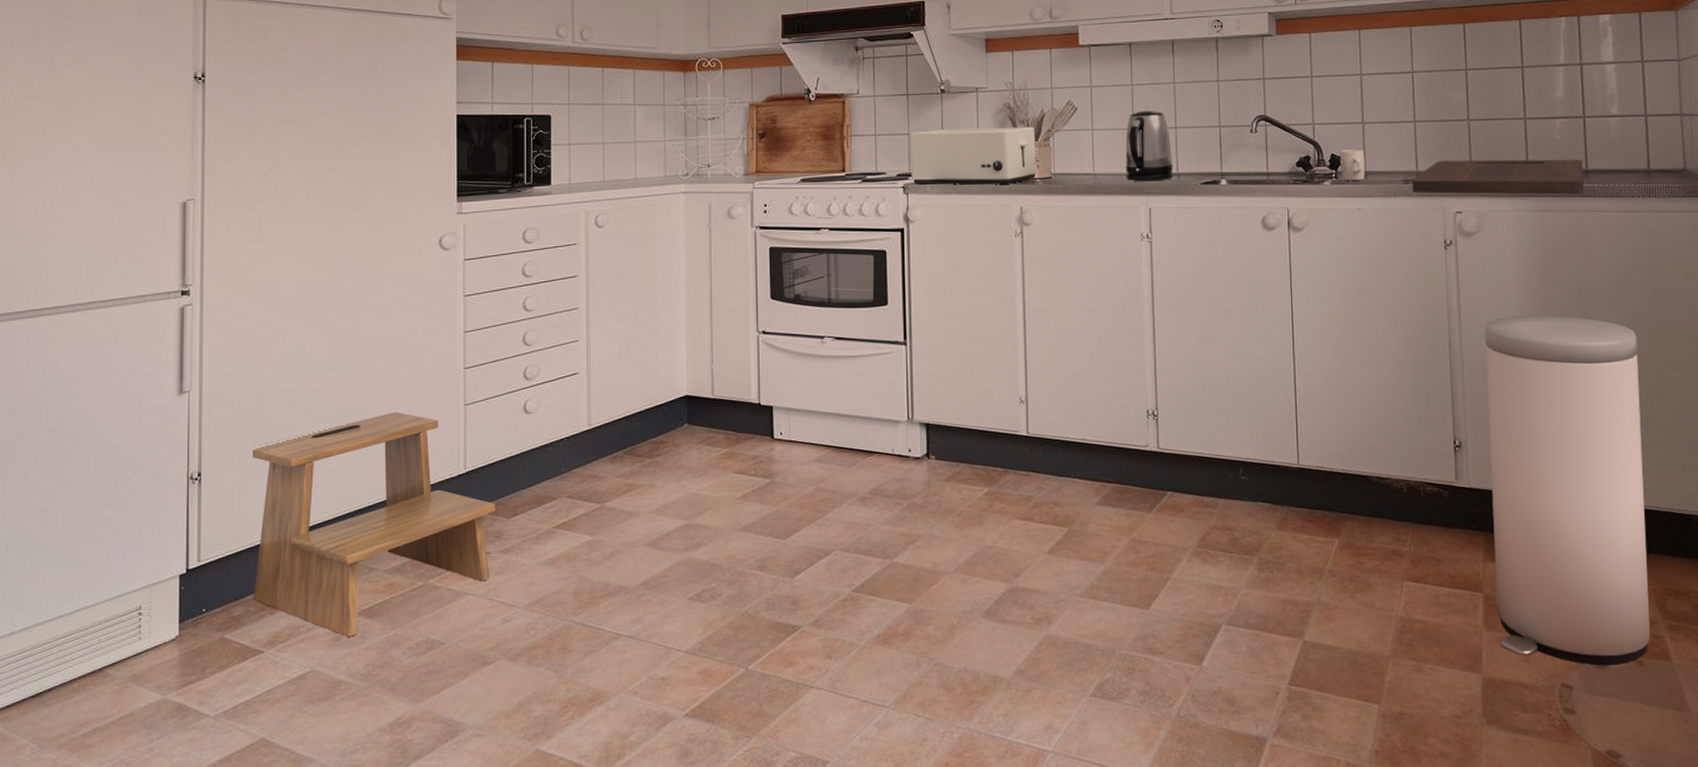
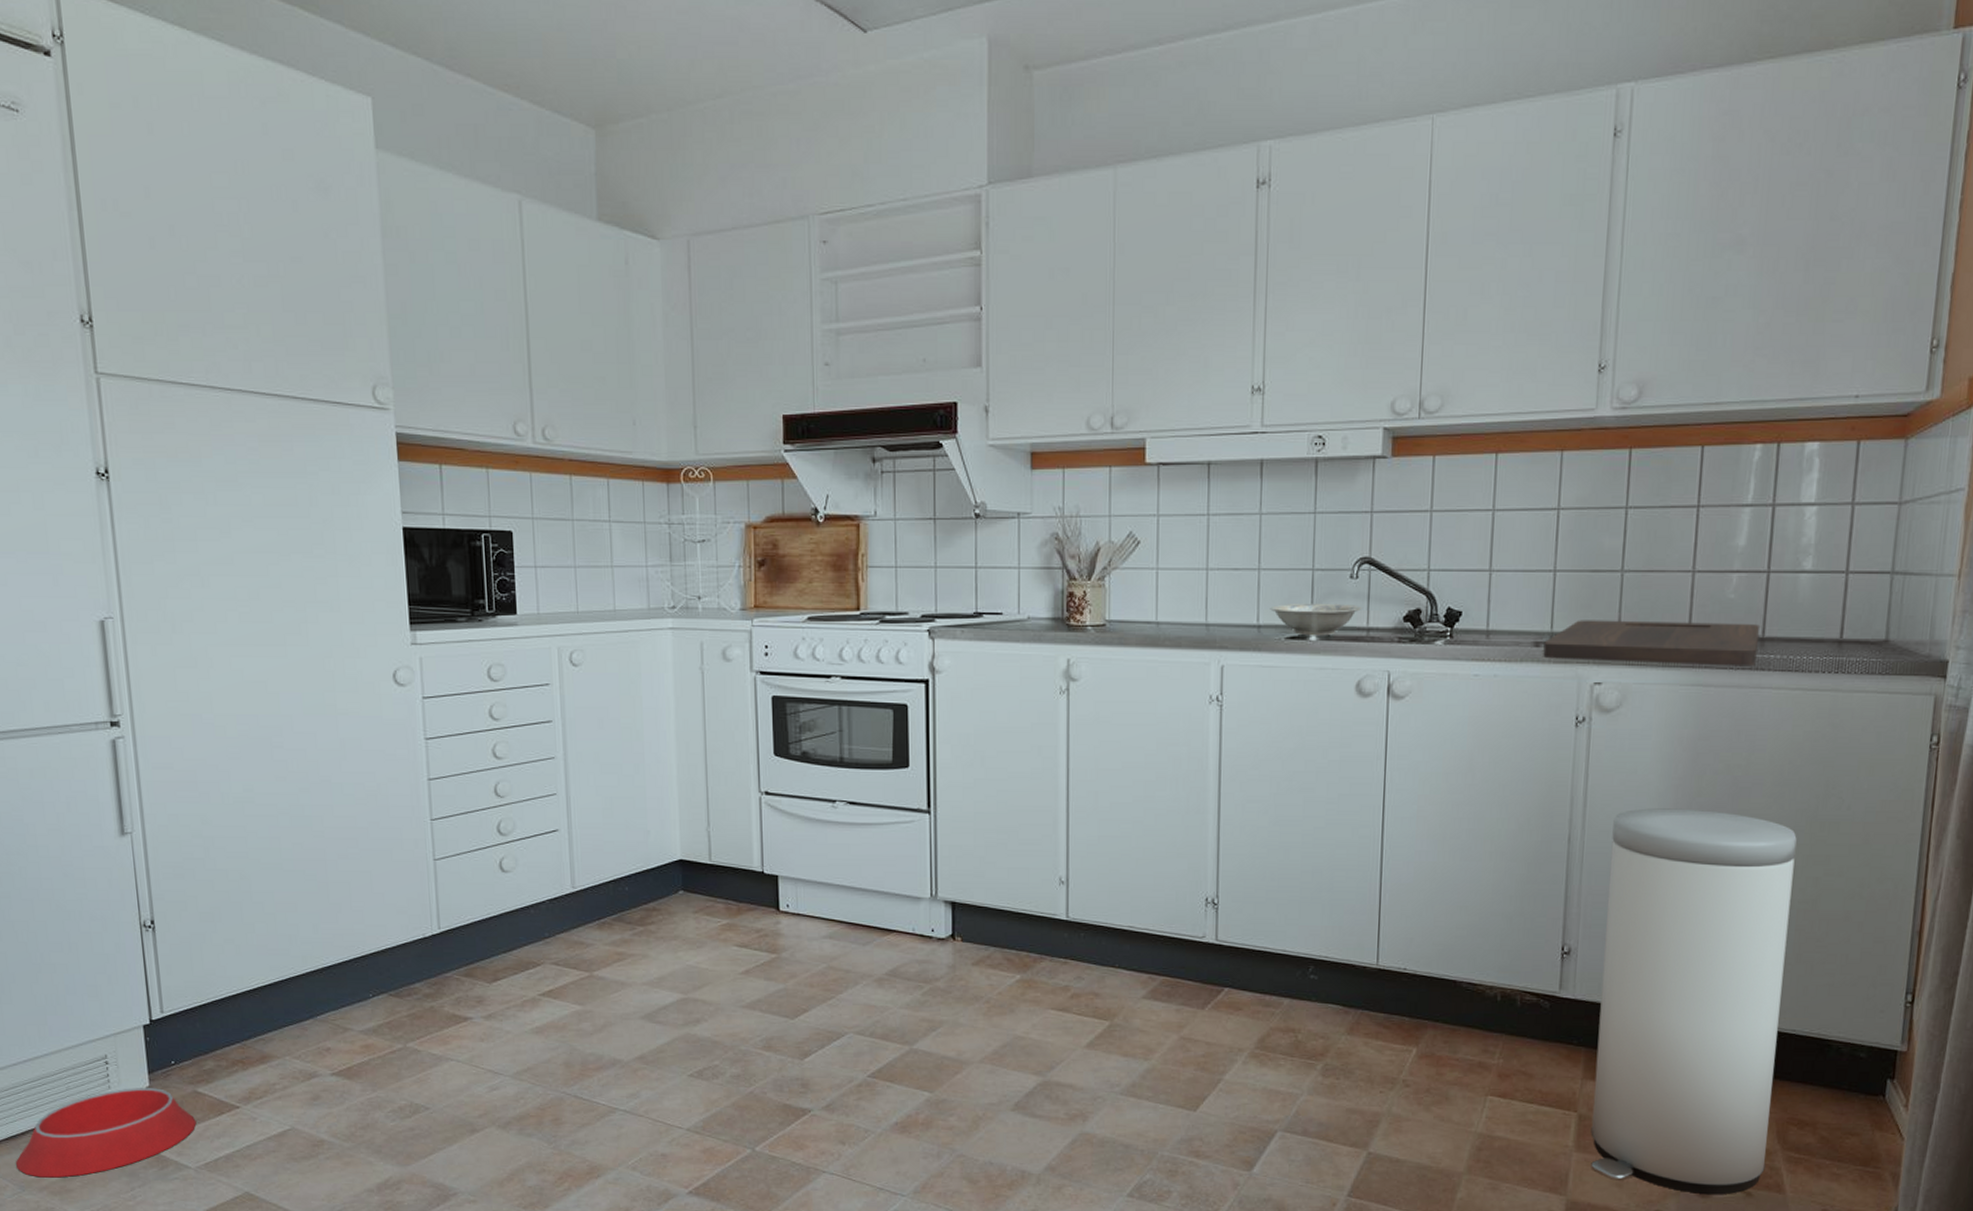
pet bowl: none [39,637,220,735] -> present [16,1088,197,1178]
step stool: present [253,411,496,637] -> none [207,864,475,1097]
toaster: present [909,126,1037,185] -> none [936,562,1088,632]
kettle: present [1125,110,1174,181] -> none [1195,547,1254,633]
bowl: none [1187,153,1262,181] -> present [1270,603,1362,636]
mug: present [1340,149,1366,181] -> none [1457,603,1489,641]

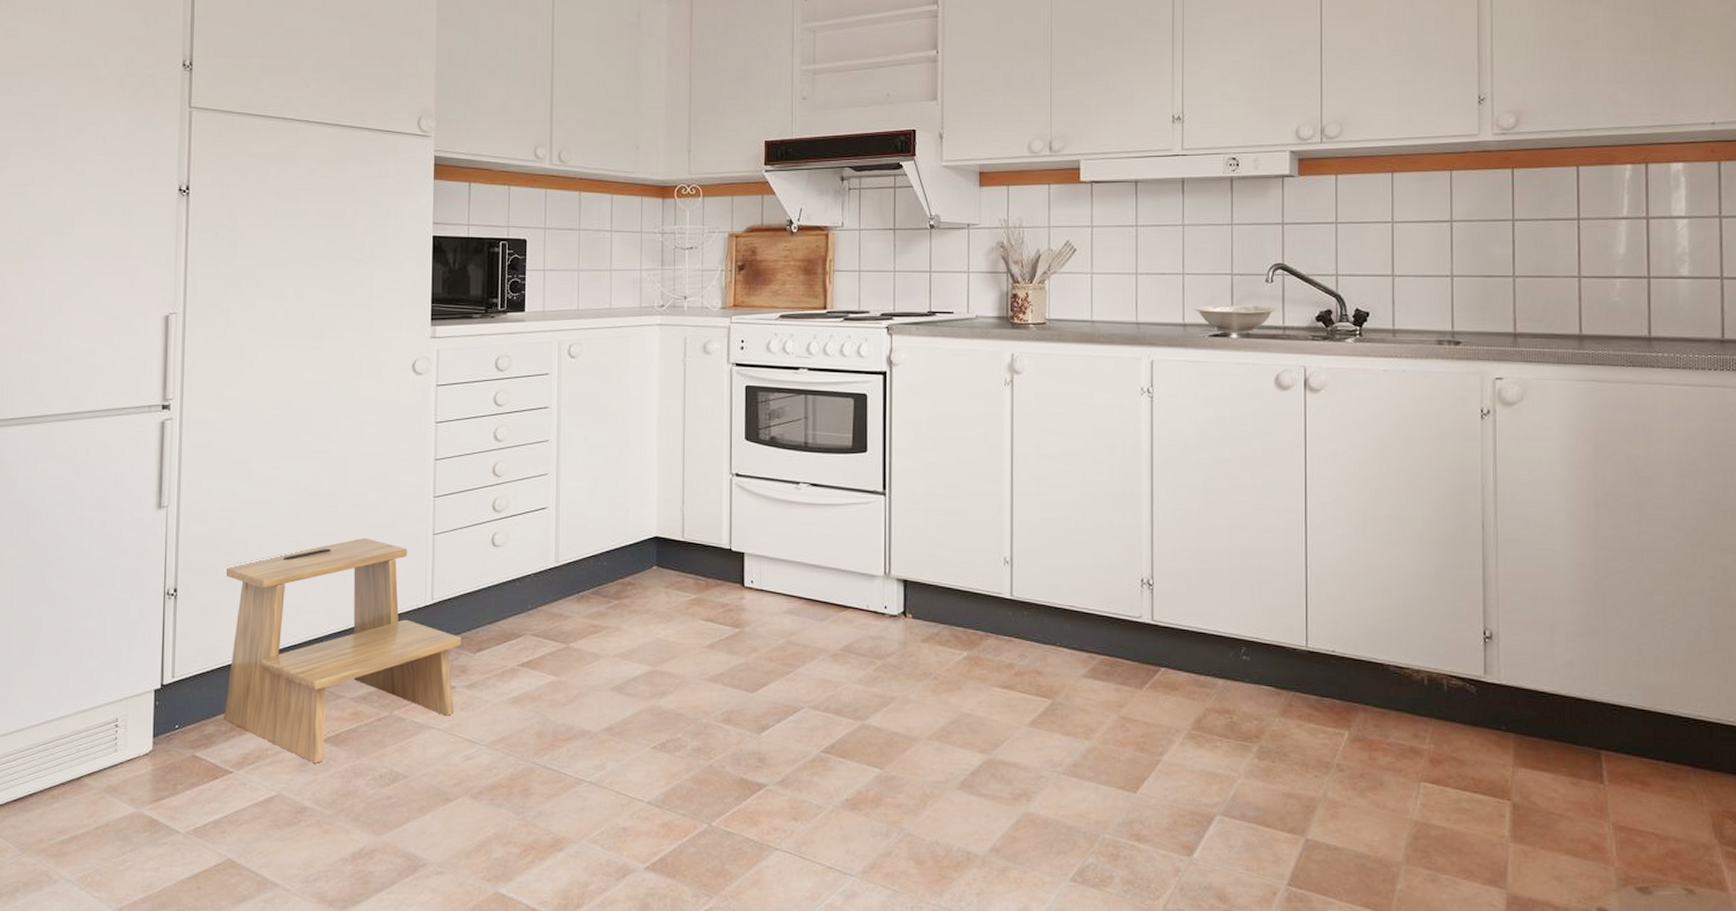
pet bowl: present [16,1088,197,1178] -> none [20,751,191,841]
step stool: none [207,864,475,1097] -> present [224,537,461,764]
cutting board: present [1543,620,1759,667] -> none [1446,320,1645,364]
pedal bin: present [1591,808,1797,1194] -> none [1524,496,1705,891]

